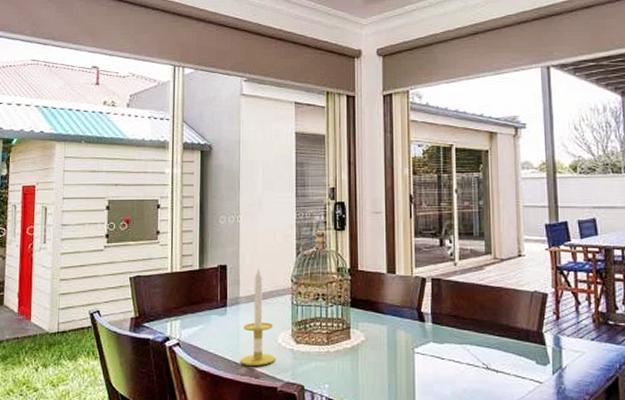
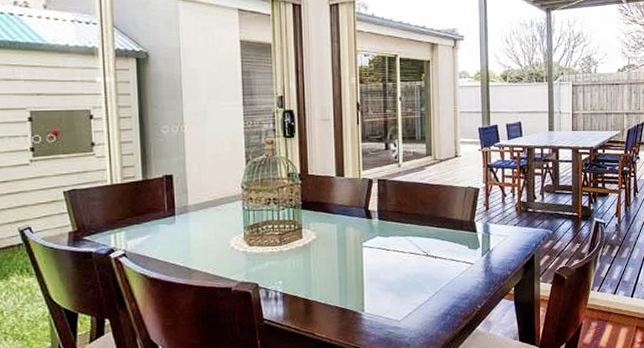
candle: present [241,268,276,366] -> none [193,176,229,270]

